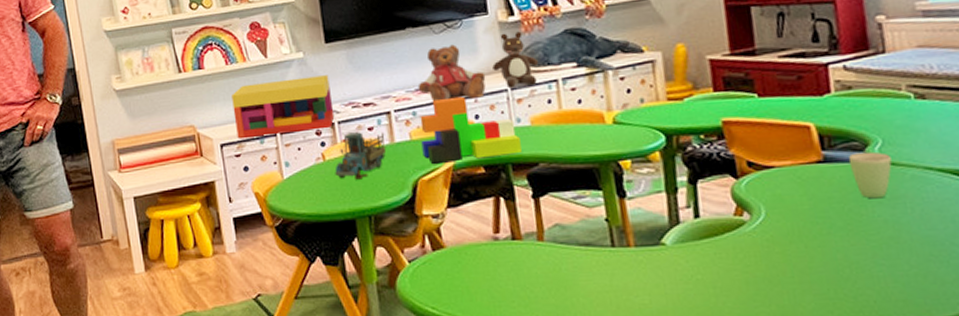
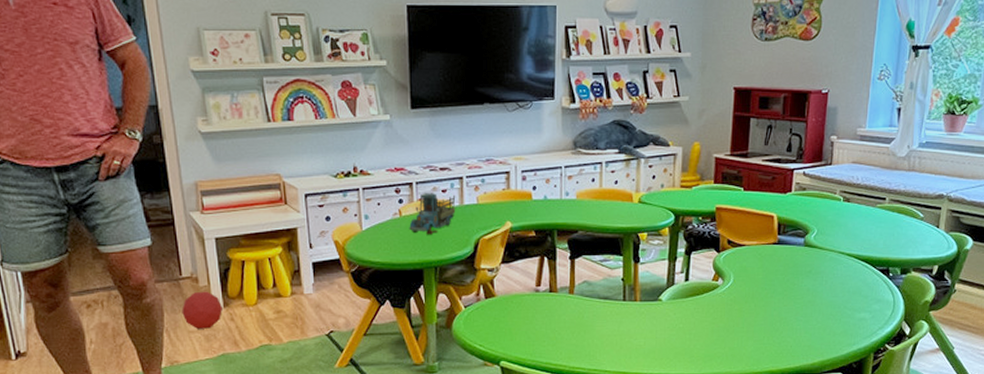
ball: none [104,254,145,295] -> present [182,291,224,329]
toy box: present [232,75,335,138] -> none [319,139,413,190]
teddy bear: present [417,44,486,102] -> none [488,123,546,172]
toy blocks: present [420,96,522,164] -> none [486,169,566,225]
stuffed animal: present [492,31,540,89] -> none [552,118,590,166]
cup: present [848,151,892,199] -> none [793,238,820,273]

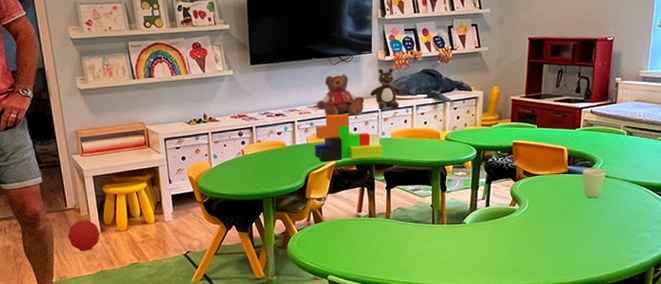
toy truck: present [409,193,456,235] -> none [250,135,289,171]
toy blocks: none [486,169,566,225] -> present [315,113,383,162]
teddy bear: none [488,123,546,172] -> present [316,74,365,116]
stuffed animal: none [552,118,590,166] -> present [370,68,402,110]
cup: none [793,238,820,273] -> present [582,168,606,198]

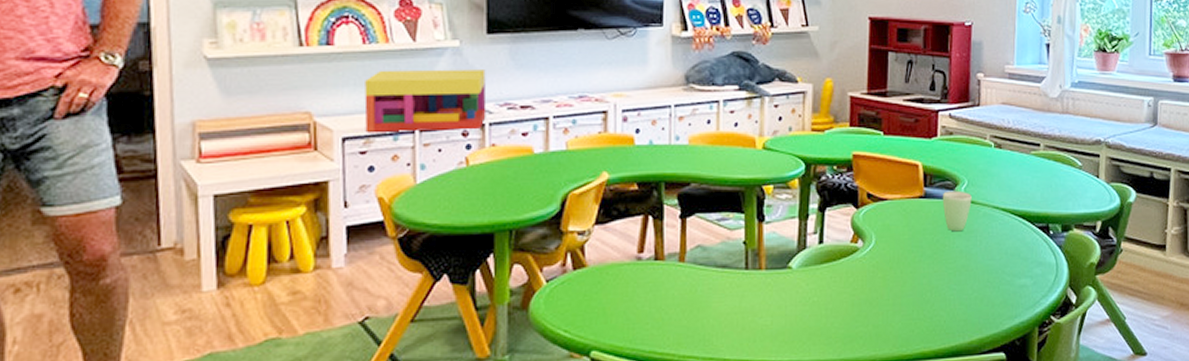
ball: present [67,219,101,250] -> none [155,266,217,319]
toy box: none [175,90,253,134] -> present [364,69,487,132]
toy blocks: present [315,113,383,162] -> none [577,108,676,177]
teddy bear: present [316,74,365,116] -> none [581,53,652,111]
stuffed animal: present [370,68,402,110] -> none [660,47,705,105]

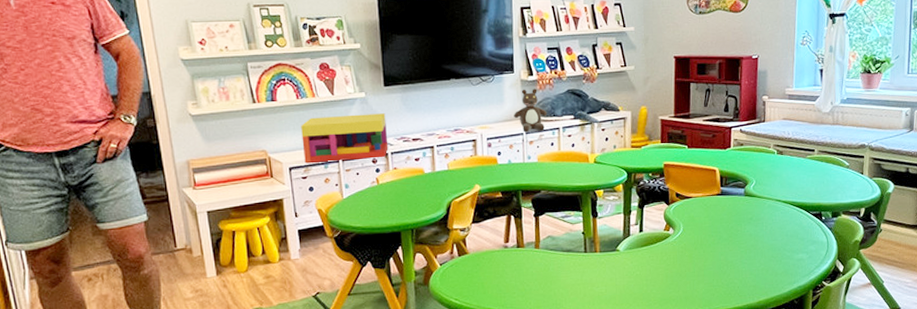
stuffed animal: none [660,47,705,105] -> present [514,88,548,133]
cup: present [942,190,972,232] -> none [735,188,759,220]

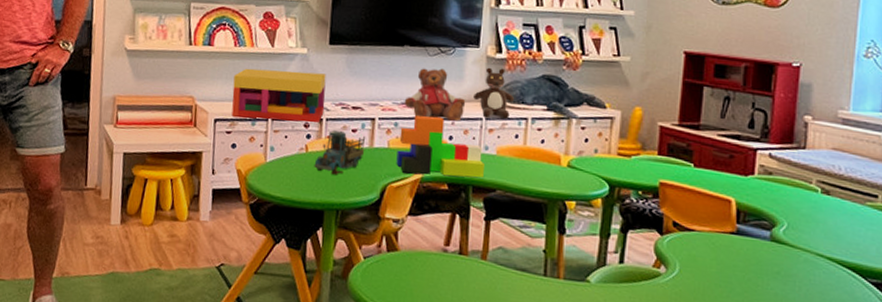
toy truck: none [386,162,429,200] -> present [314,130,366,175]
teddy bear: none [456,95,508,140] -> present [404,68,466,121]
toy blocks: none [456,137,529,189] -> present [396,115,484,178]

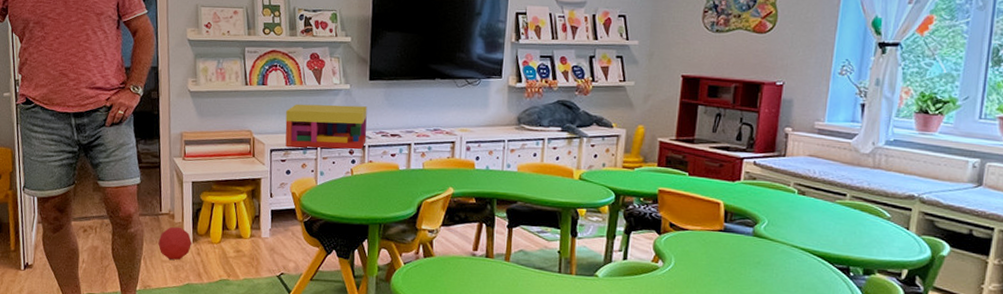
ball: none [80,204,120,244] -> present [158,226,193,260]
toy truck: present [314,130,366,175] -> none [359,156,404,194]
toy blocks: present [396,115,484,178] -> none [430,140,507,192]
teddy bear: present [404,68,466,121] -> none [436,98,490,144]
stuffed animal: present [473,67,515,119] -> none [497,95,533,140]

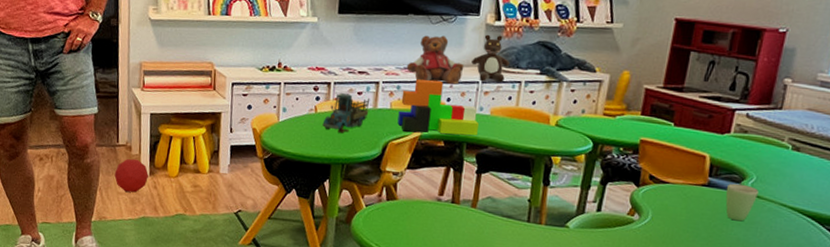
toy box: present [285,104,367,150] -> none [247,36,335,87]
toy truck: none [359,156,404,194] -> present [322,93,371,133]
toy blocks: none [430,140,507,192] -> present [397,79,479,136]
teddy bear: none [436,98,490,144] -> present [406,35,464,85]
stuffed animal: none [497,95,533,140] -> present [471,34,511,82]
cup: none [741,227,771,264] -> present [725,183,759,222]

